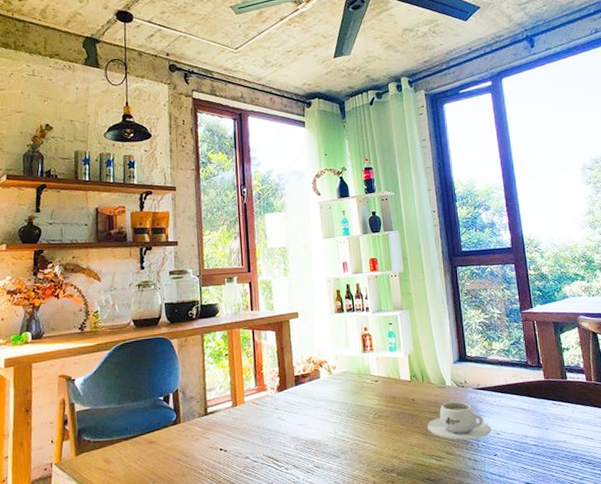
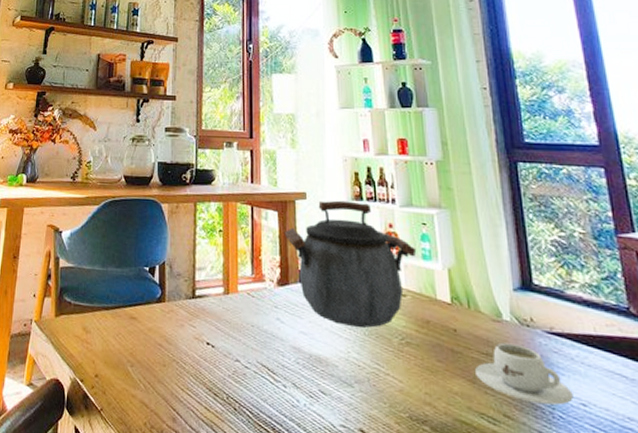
kettle: none [281,314,385,413] -> present [284,200,417,329]

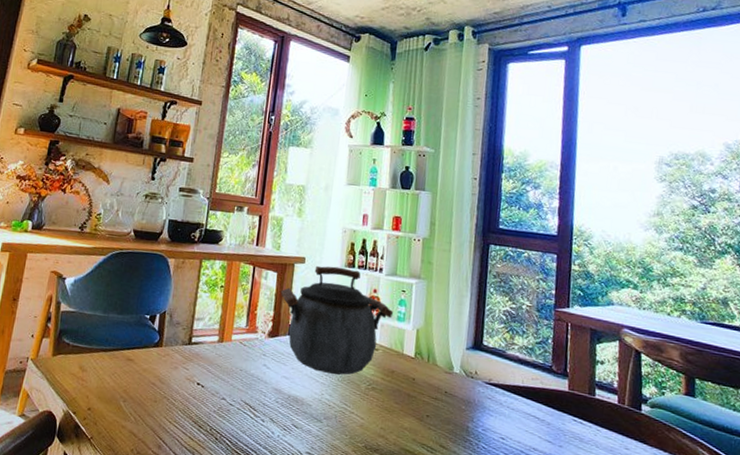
teacup: present [475,342,574,405] -> none [424,390,497,439]

